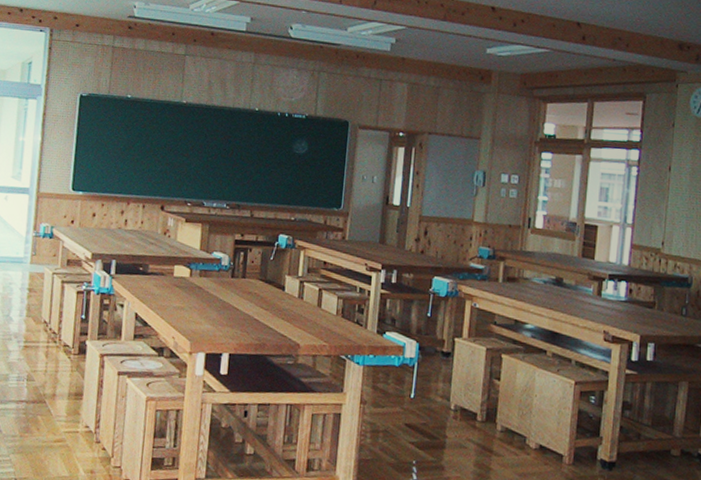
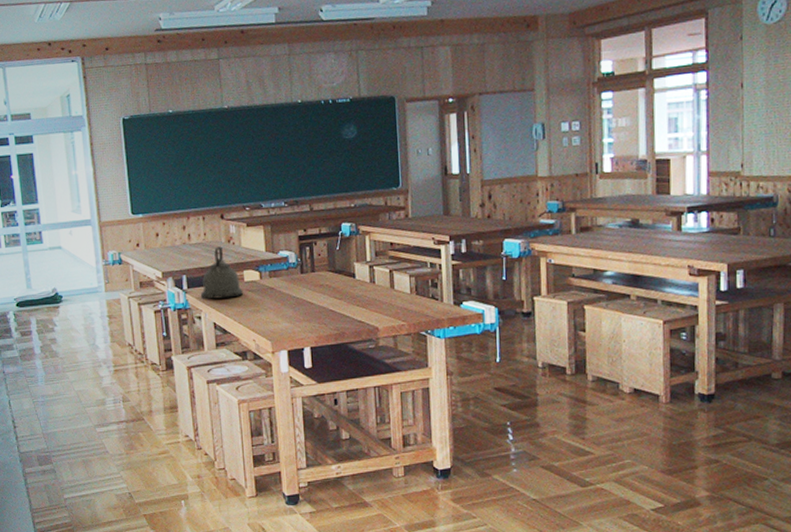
kettle: none [126,237,172,291] -> present [200,246,244,300]

